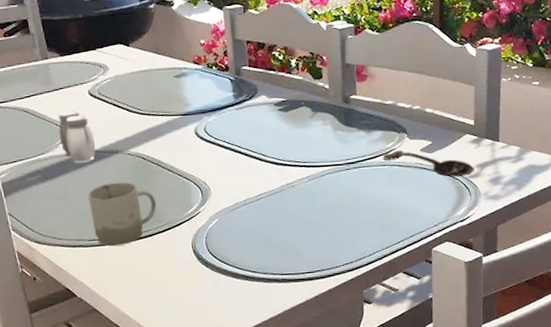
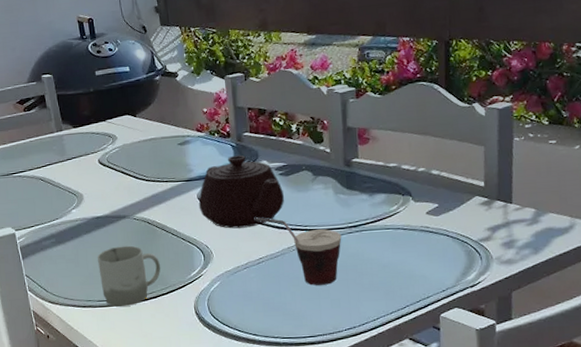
salt and pepper shaker: present [58,110,96,163] -> none [71,178,105,228]
teapot: none [195,89,283,165] -> present [198,155,284,229]
cup: none [254,153,340,222] -> present [255,217,342,286]
spoon: present [383,150,474,177] -> none [386,213,485,241]

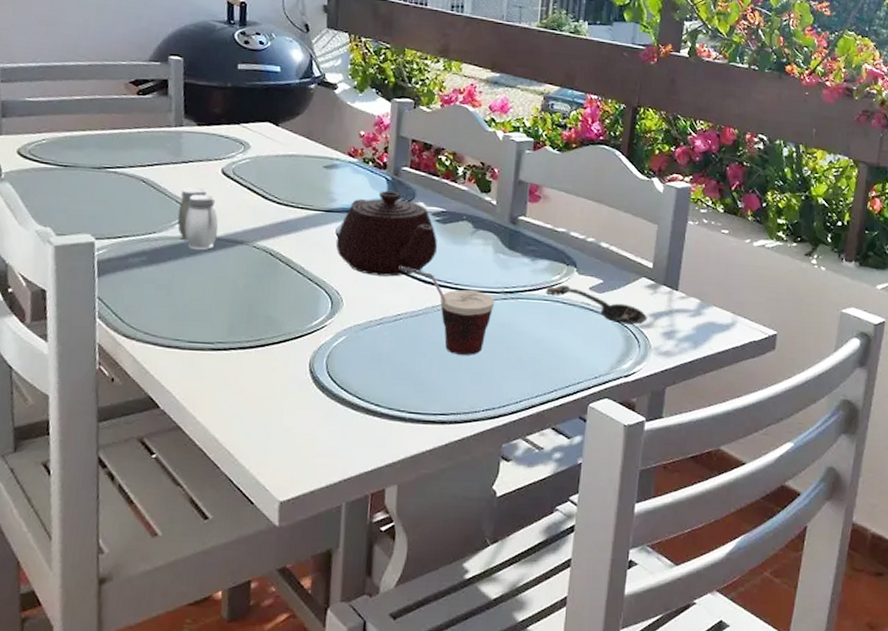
salt and pepper shaker: none [71,178,105,228] -> present [177,187,219,250]
cup: present [97,245,161,307] -> none [196,277,277,353]
spoon: none [386,213,485,241] -> present [546,284,647,325]

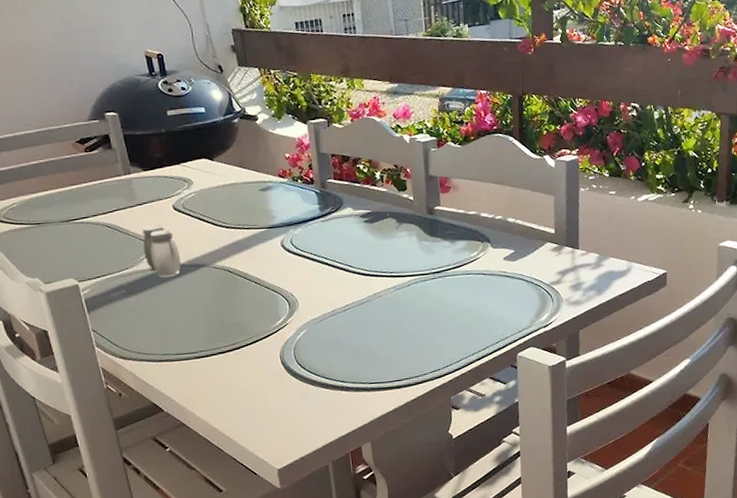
teapot: present [335,190,437,277] -> none [282,201,369,276]
cup: present [400,266,495,355] -> none [341,264,426,331]
spoon: present [546,284,647,325] -> none [467,258,556,285]

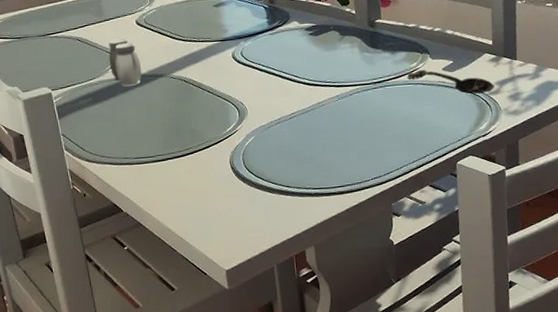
spoon: none [467,258,556,285] -> present [407,69,494,94]

